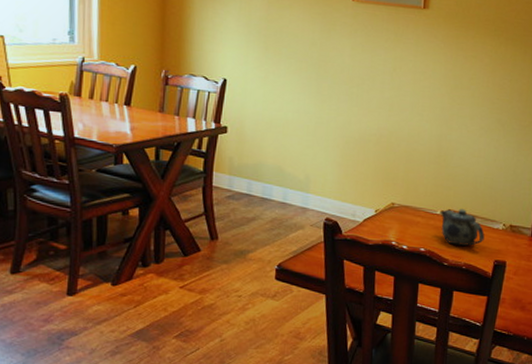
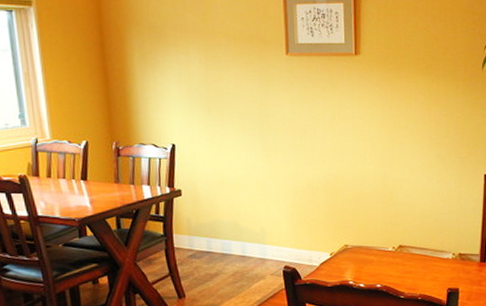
teapot: present [439,209,485,246] -> none [391,243,436,278]

